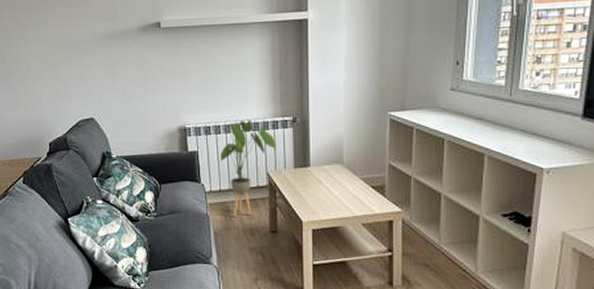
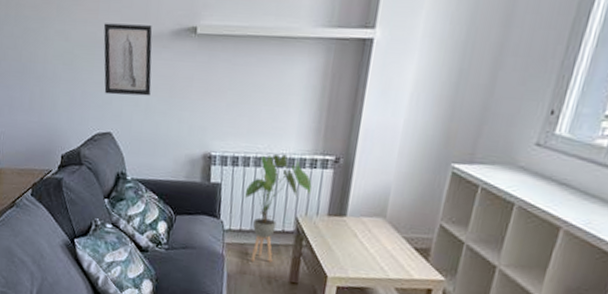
wall art: none [78,24,126,85] -> present [103,23,152,96]

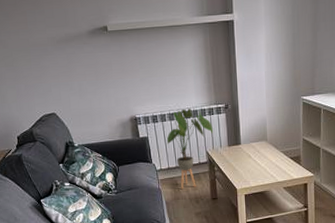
wall art: present [103,23,152,96] -> none [33,29,81,84]

